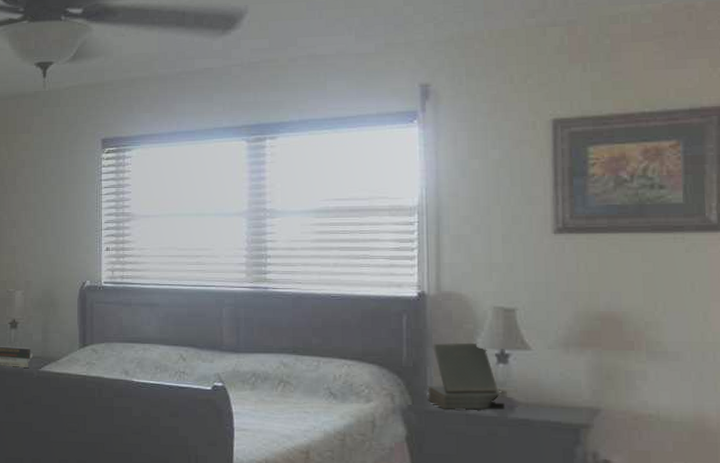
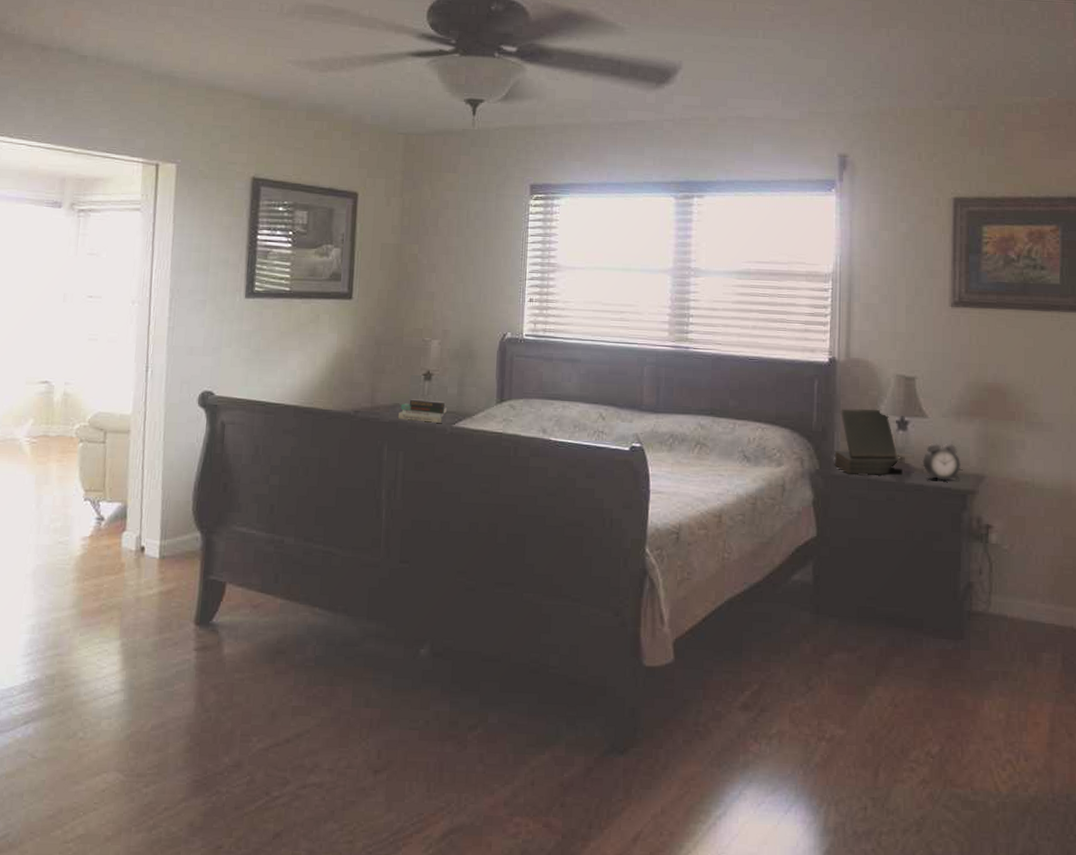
alarm clock: none [527,375,572,415] -> present [922,442,961,481]

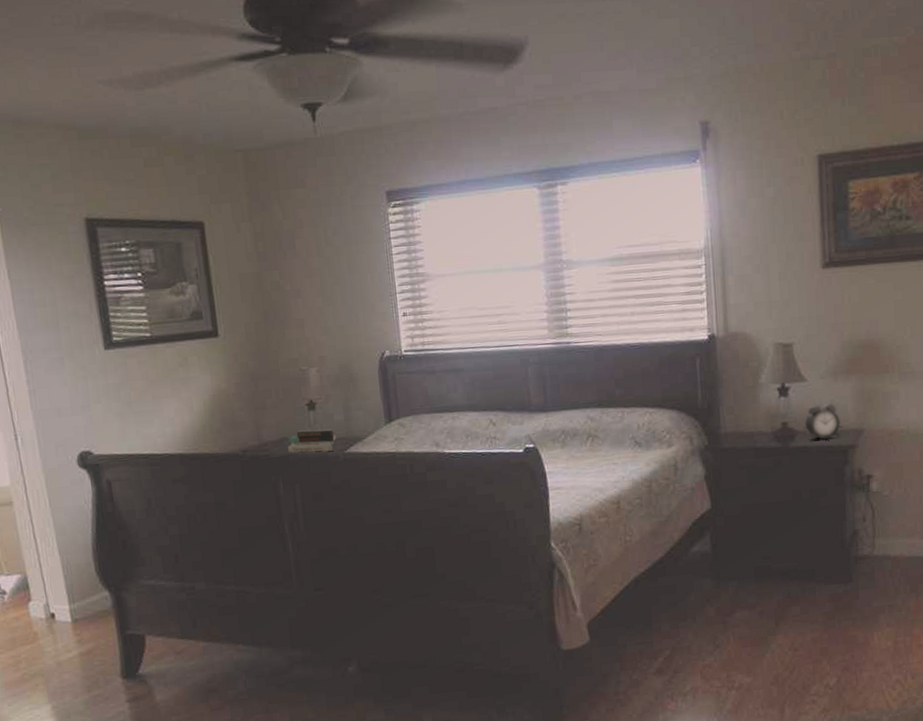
bible: present [834,408,904,476] -> none [721,379,788,447]

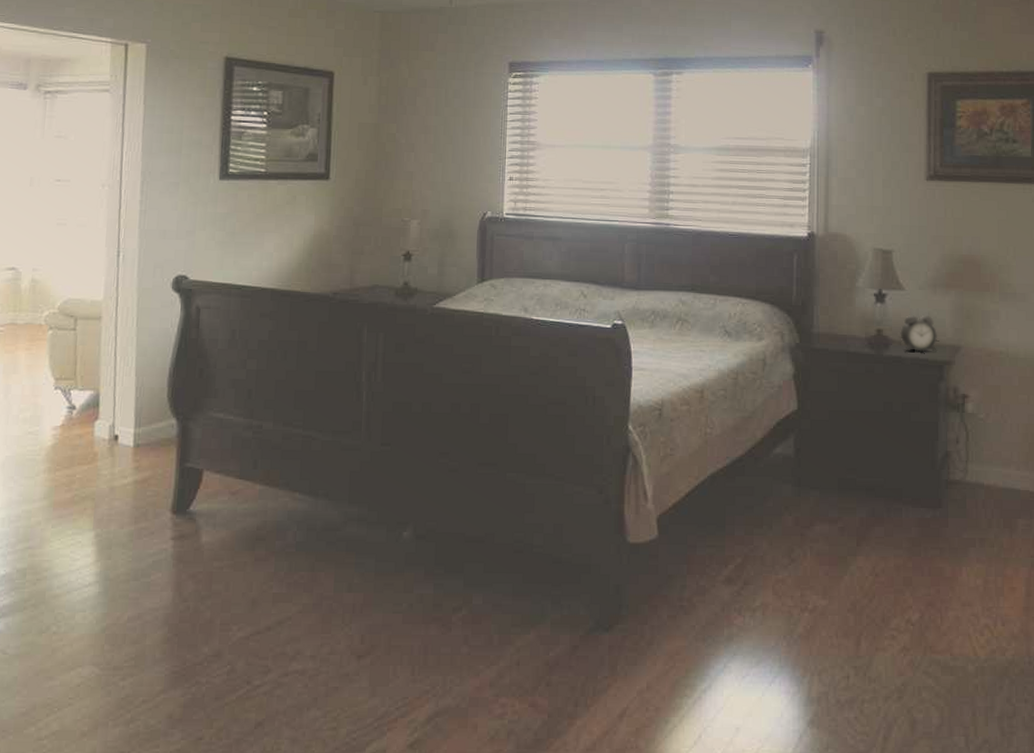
books: present [288,429,336,454] -> none [378,279,427,304]

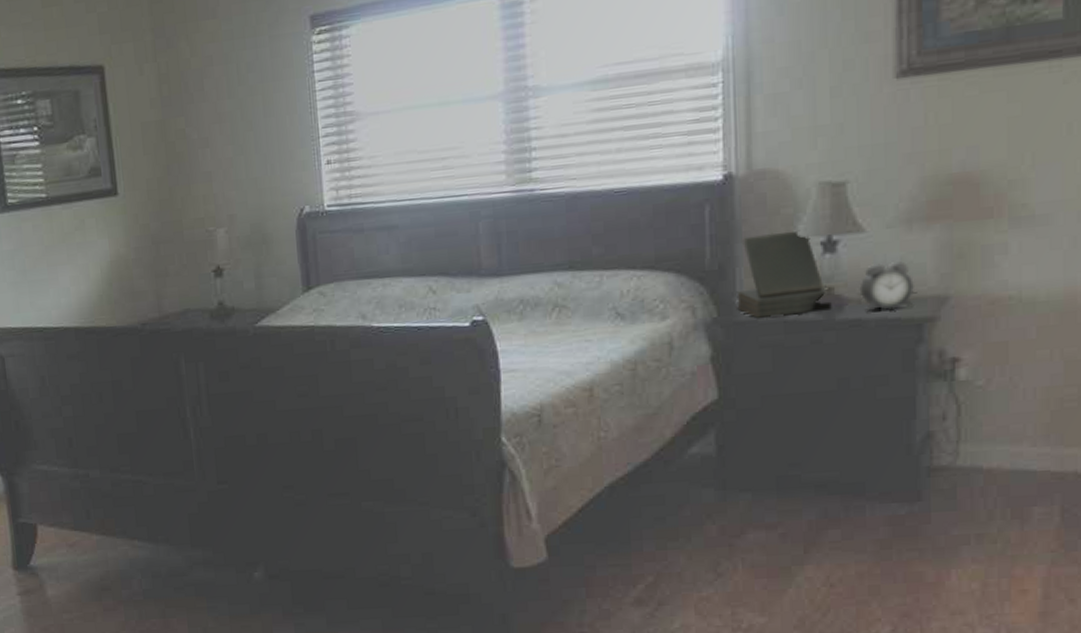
bible: none [814,282,882,349] -> present [736,230,833,319]

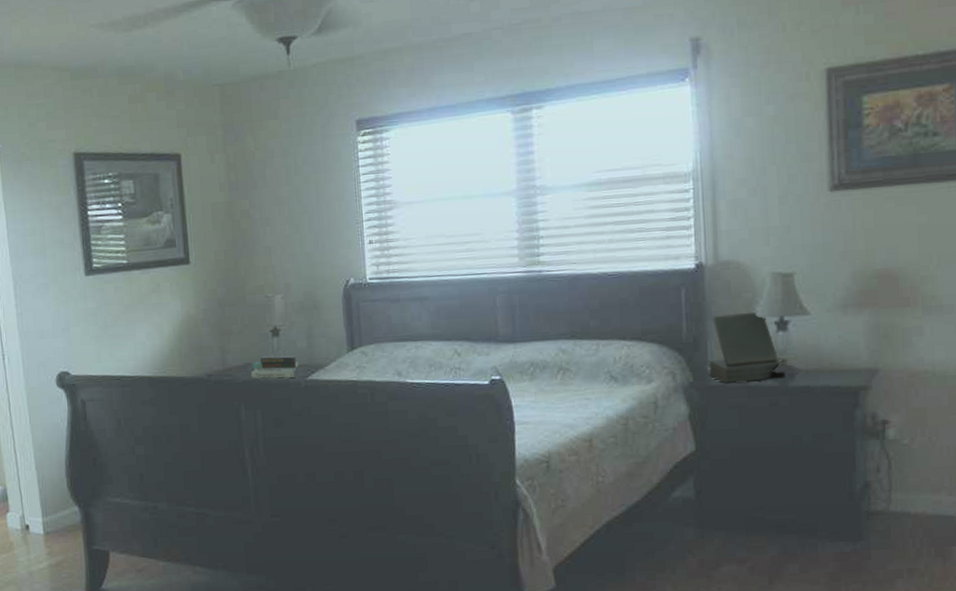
books: none [191,299,246,327] -> present [251,355,298,379]
alarm clock: present [859,261,914,311] -> none [807,340,851,380]

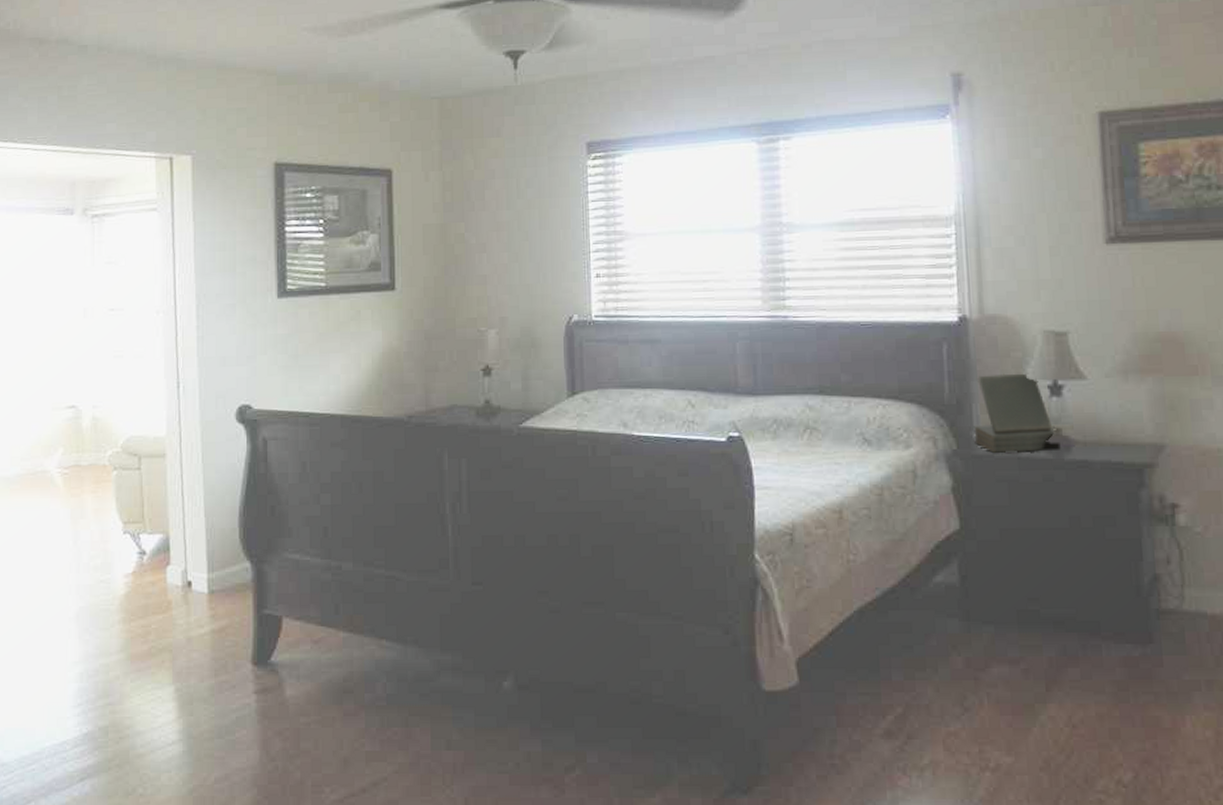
books: present [251,355,298,379] -> none [458,397,511,424]

